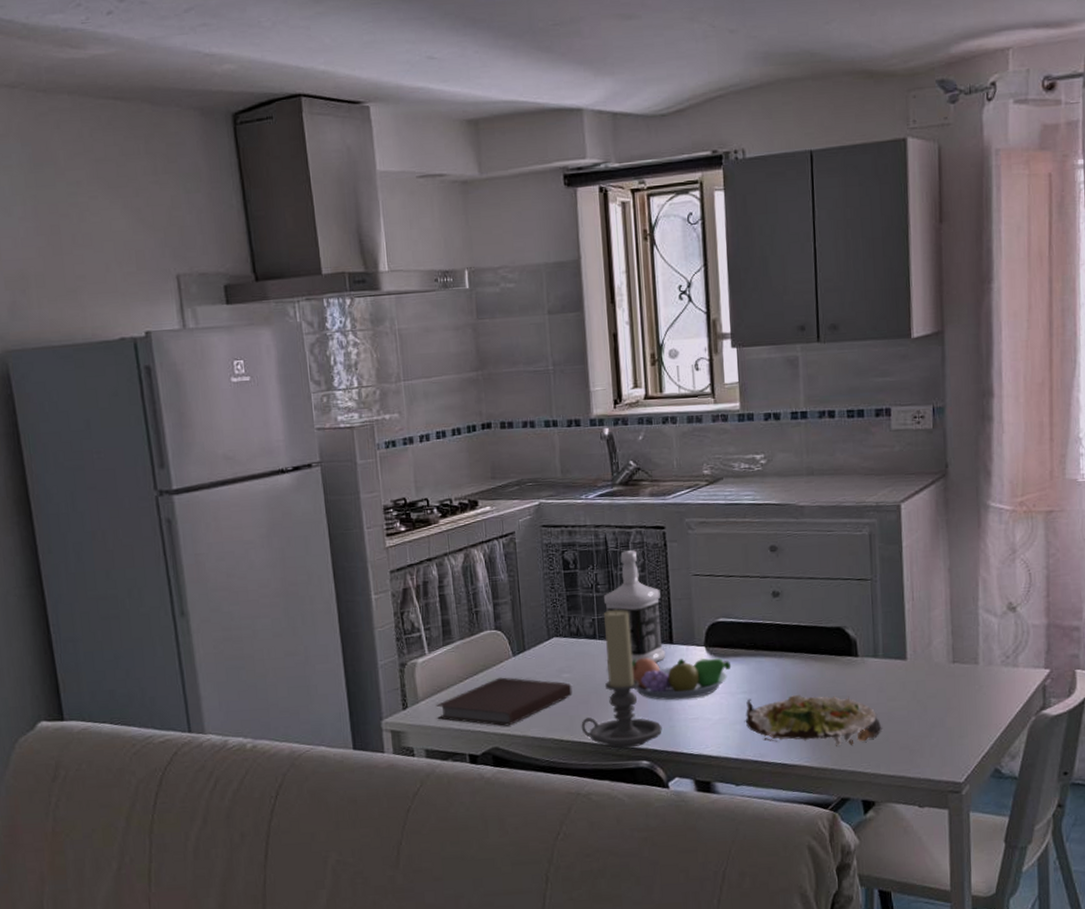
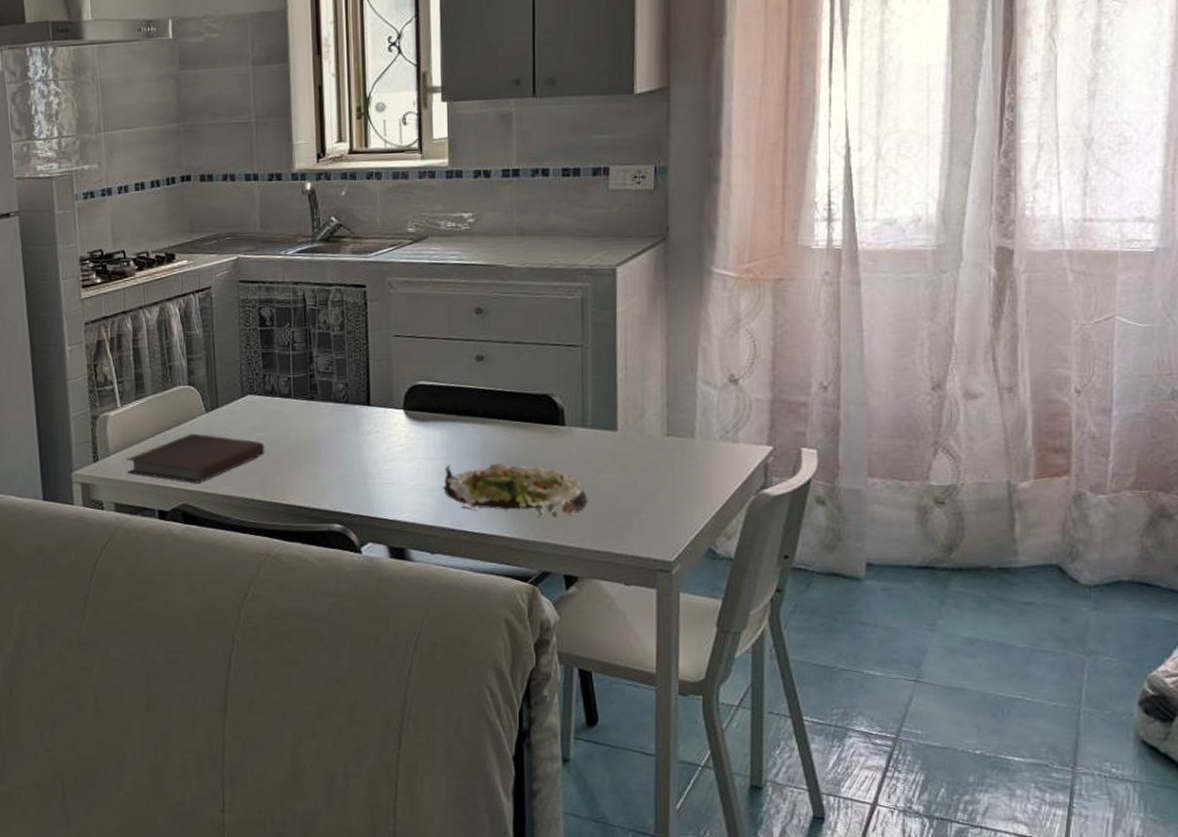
candle holder: present [581,609,662,749] -> none [273,368,356,511]
bottle: present [603,550,666,663] -> none [299,308,363,424]
fruit bowl: present [631,658,732,701] -> none [327,419,431,464]

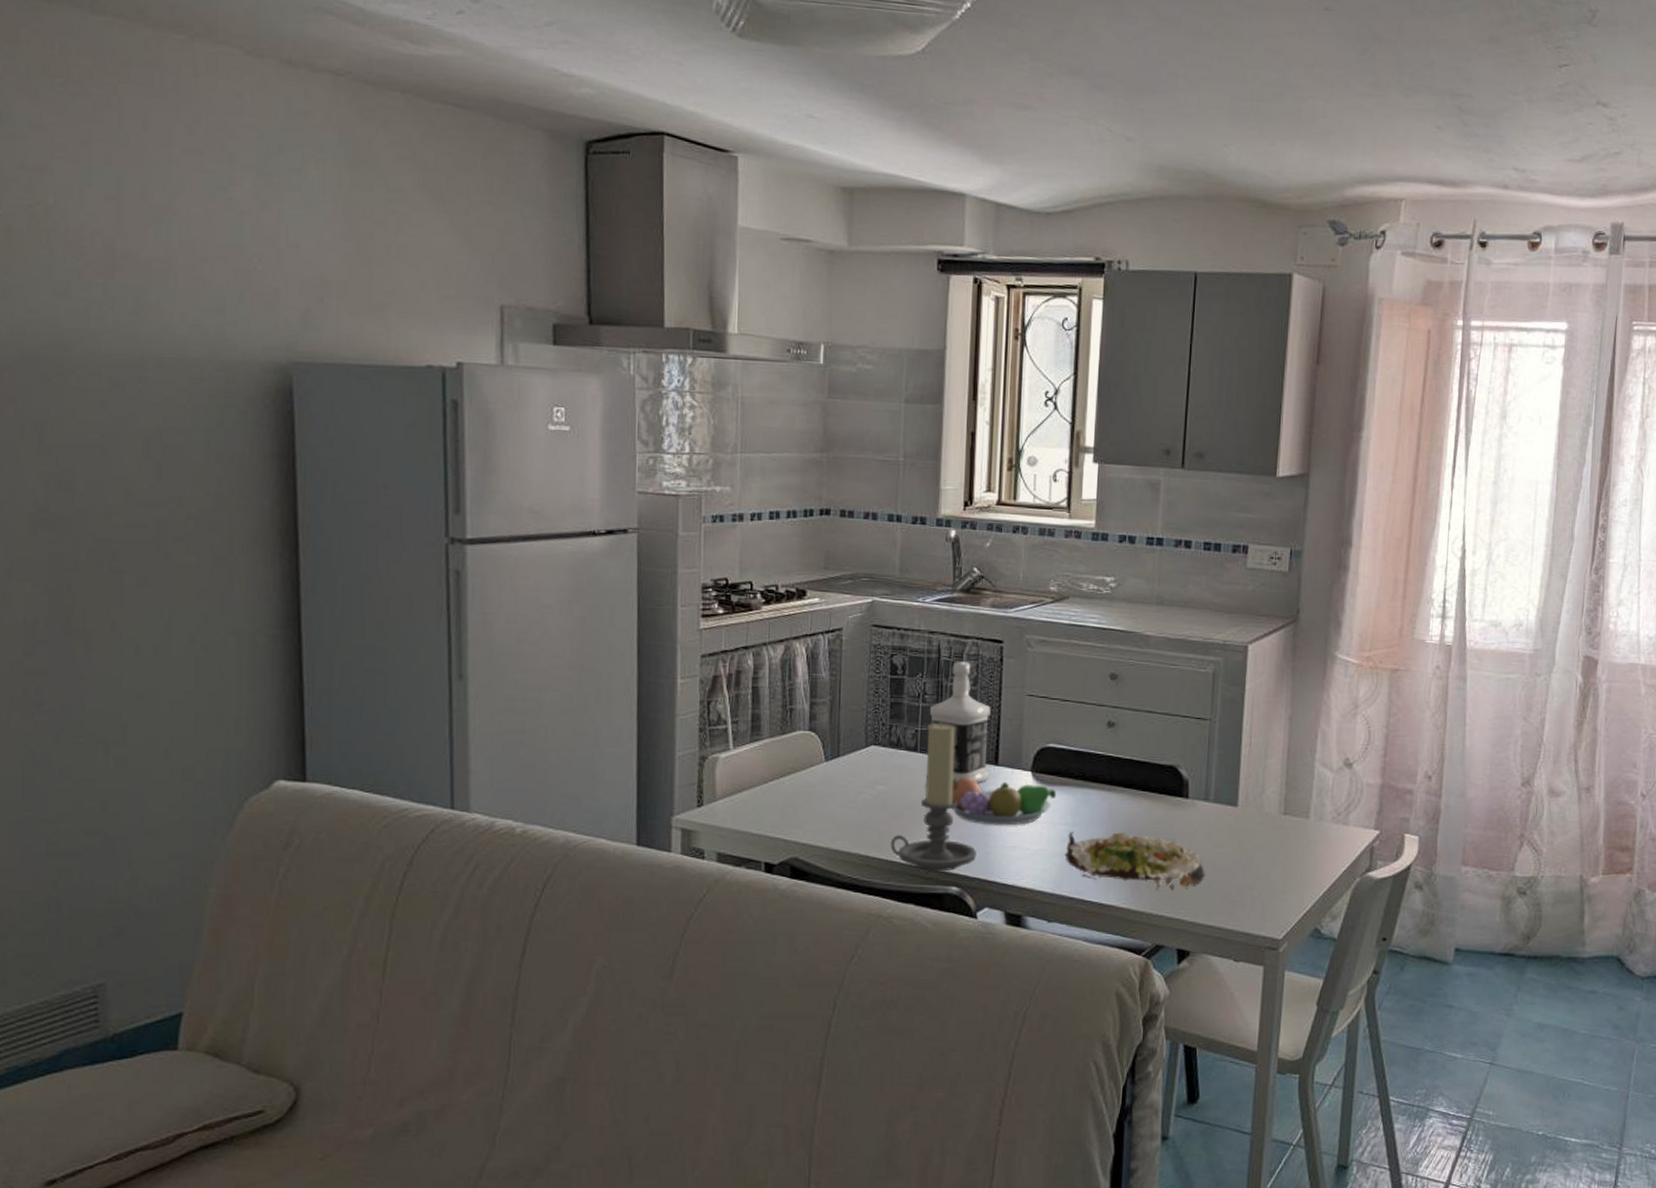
notebook: present [127,433,265,483] -> none [734,782,885,836]
candle holder: none [273,368,356,511] -> present [890,722,977,872]
bottle: none [299,308,363,424] -> present [929,662,991,783]
fruit bowl: none [327,419,431,464] -> present [951,777,1057,826]

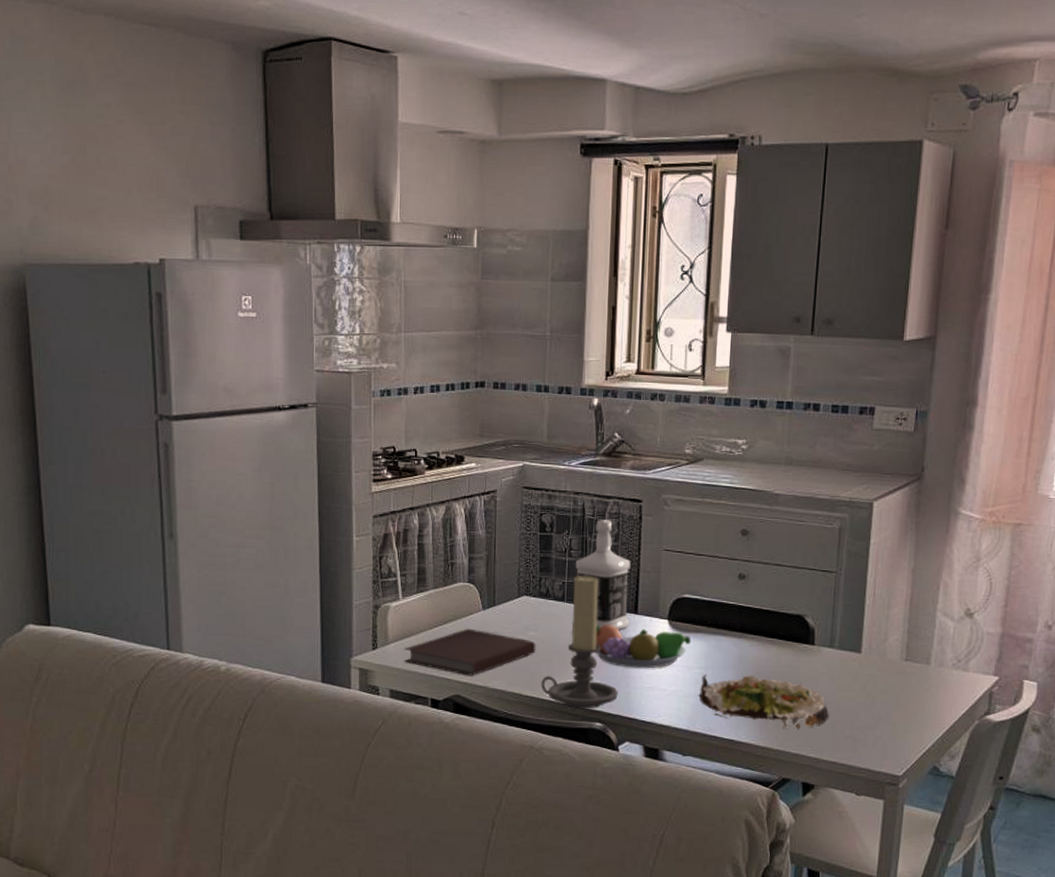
notebook: none [734,782,885,836] -> present [404,628,536,676]

